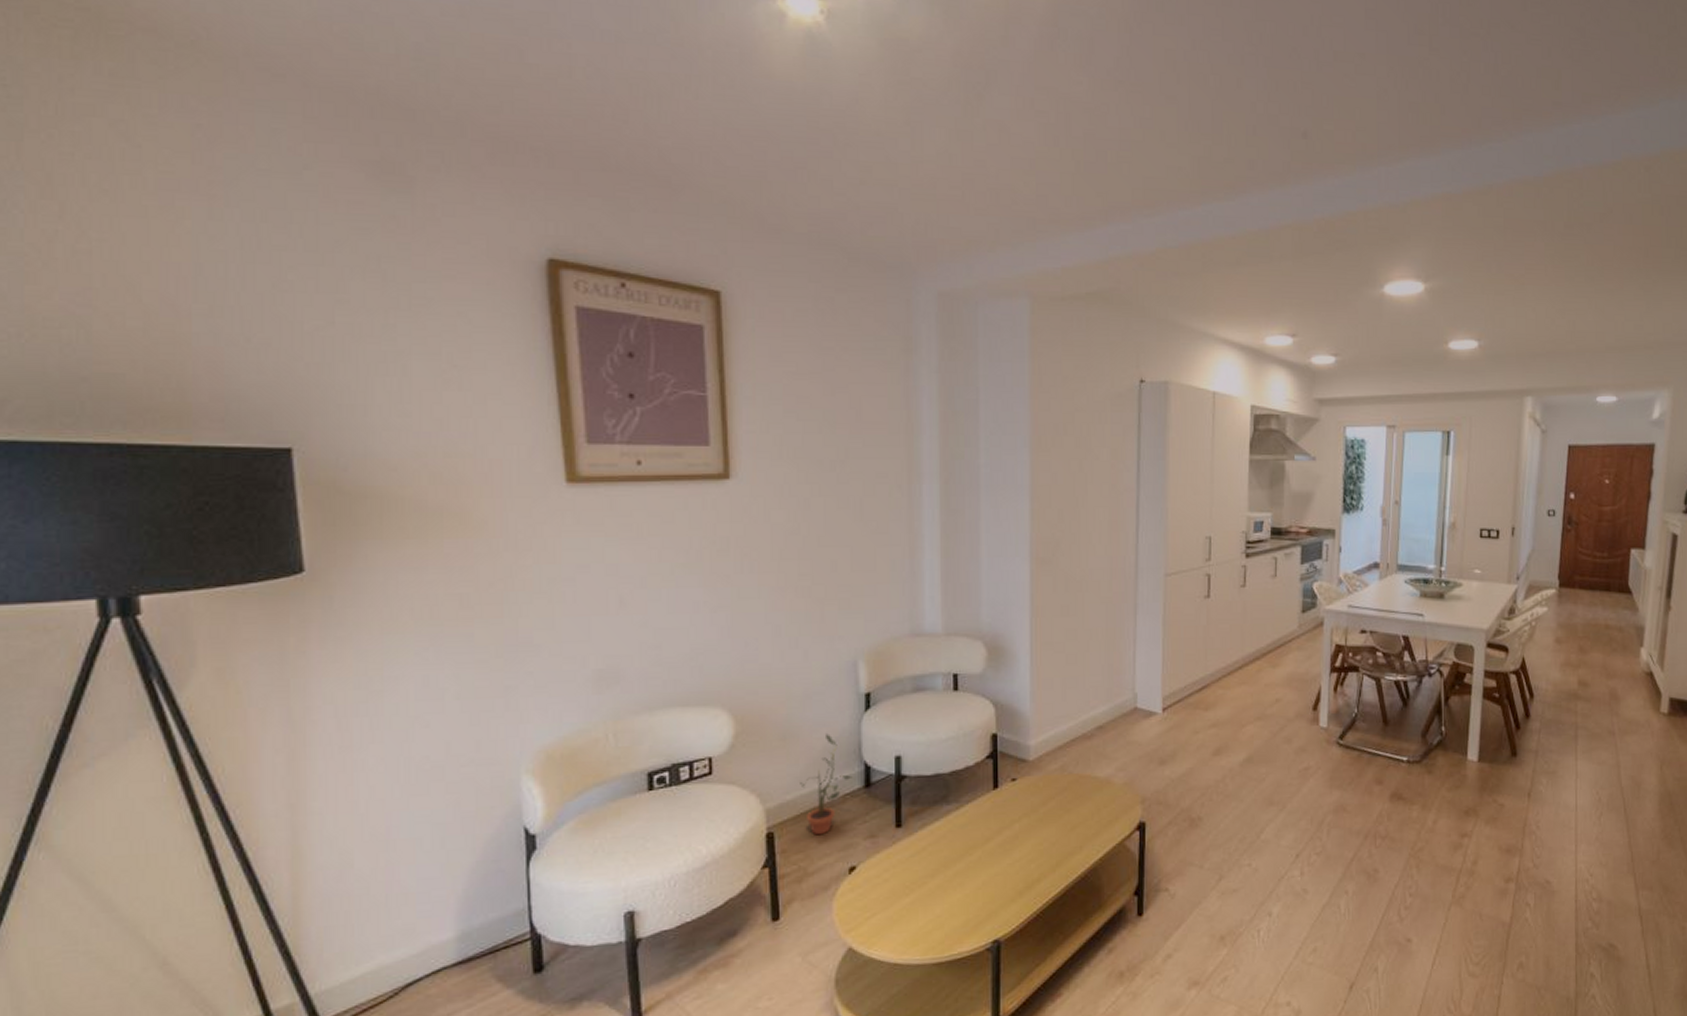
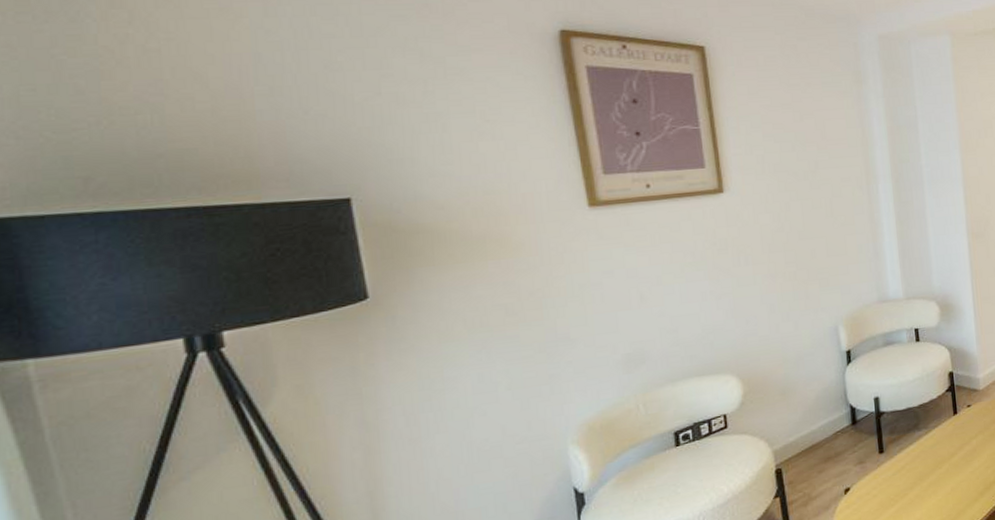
potted plant: present [800,734,853,836] -> none [799,385,842,467]

